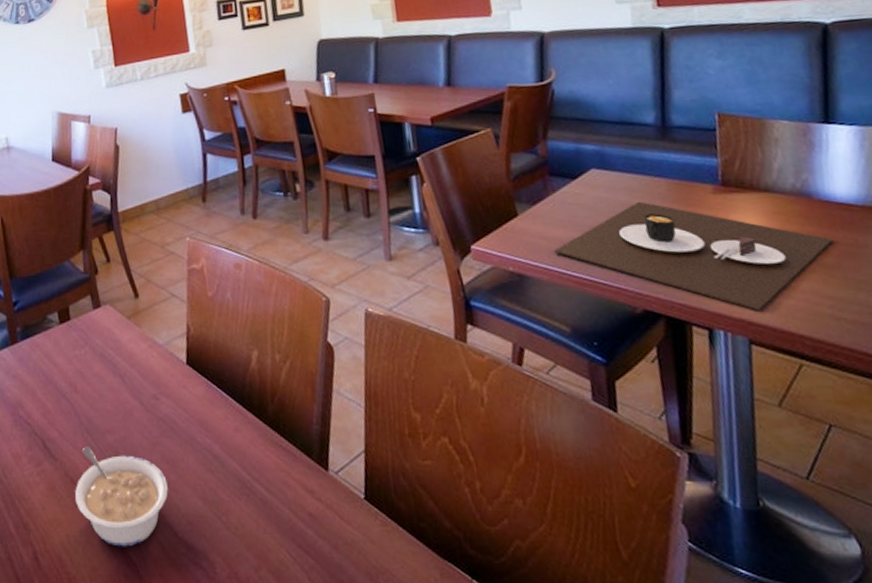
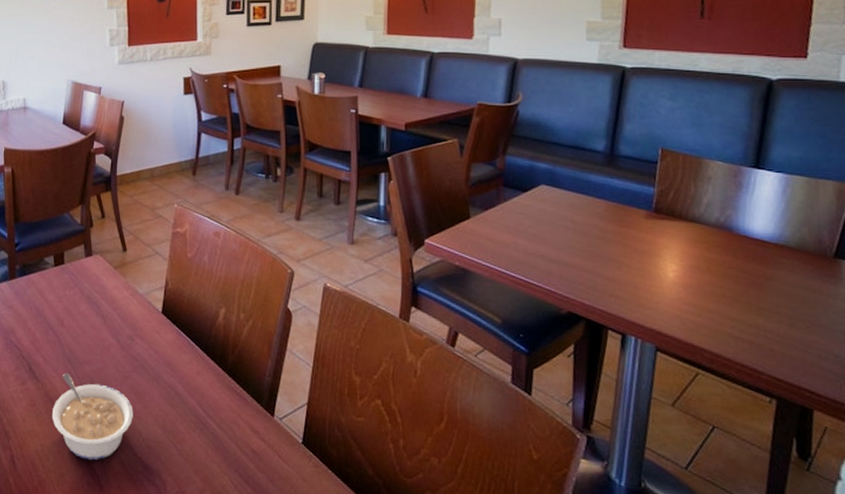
place setting: present [554,201,833,311] -> none [498,217,744,324]

